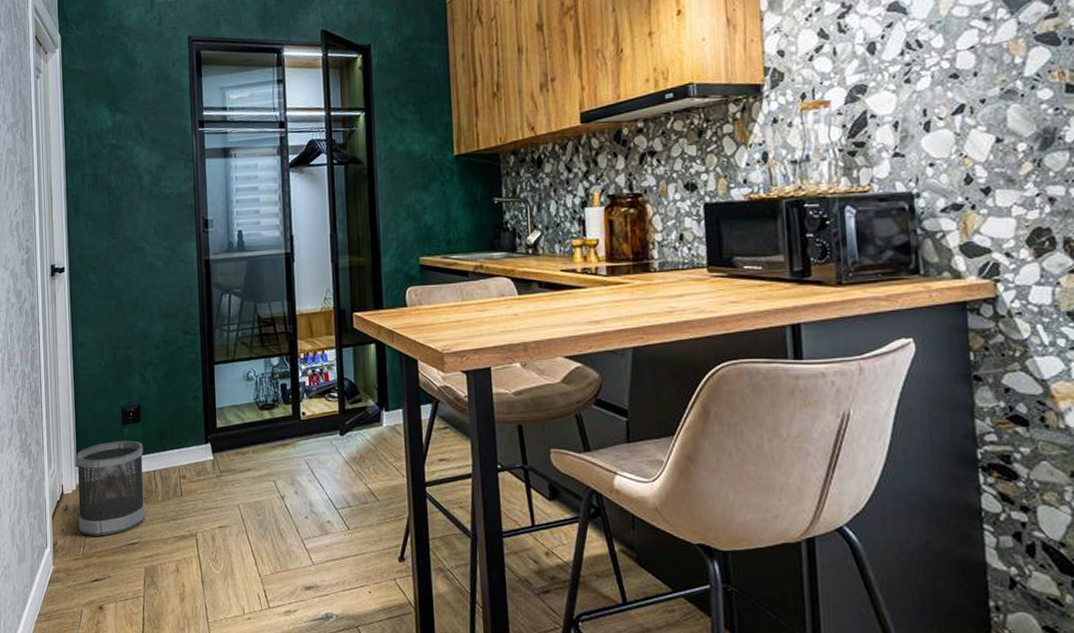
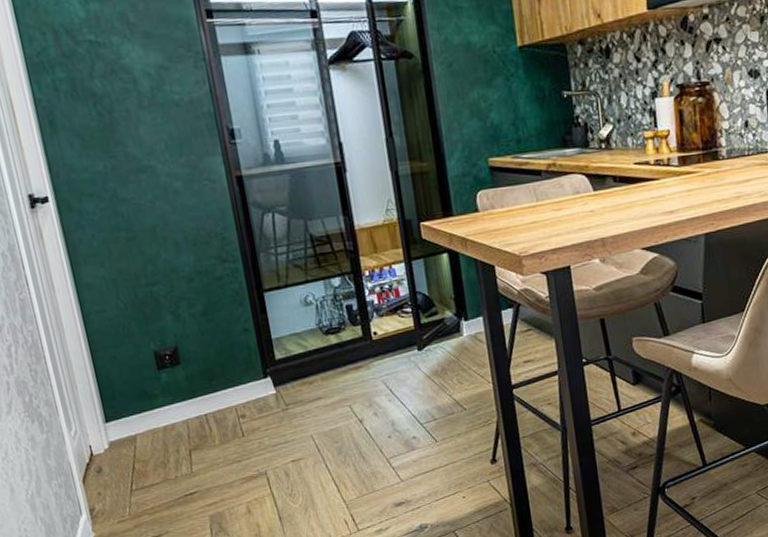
wastebasket: present [76,440,146,536] -> none [102,385,203,495]

